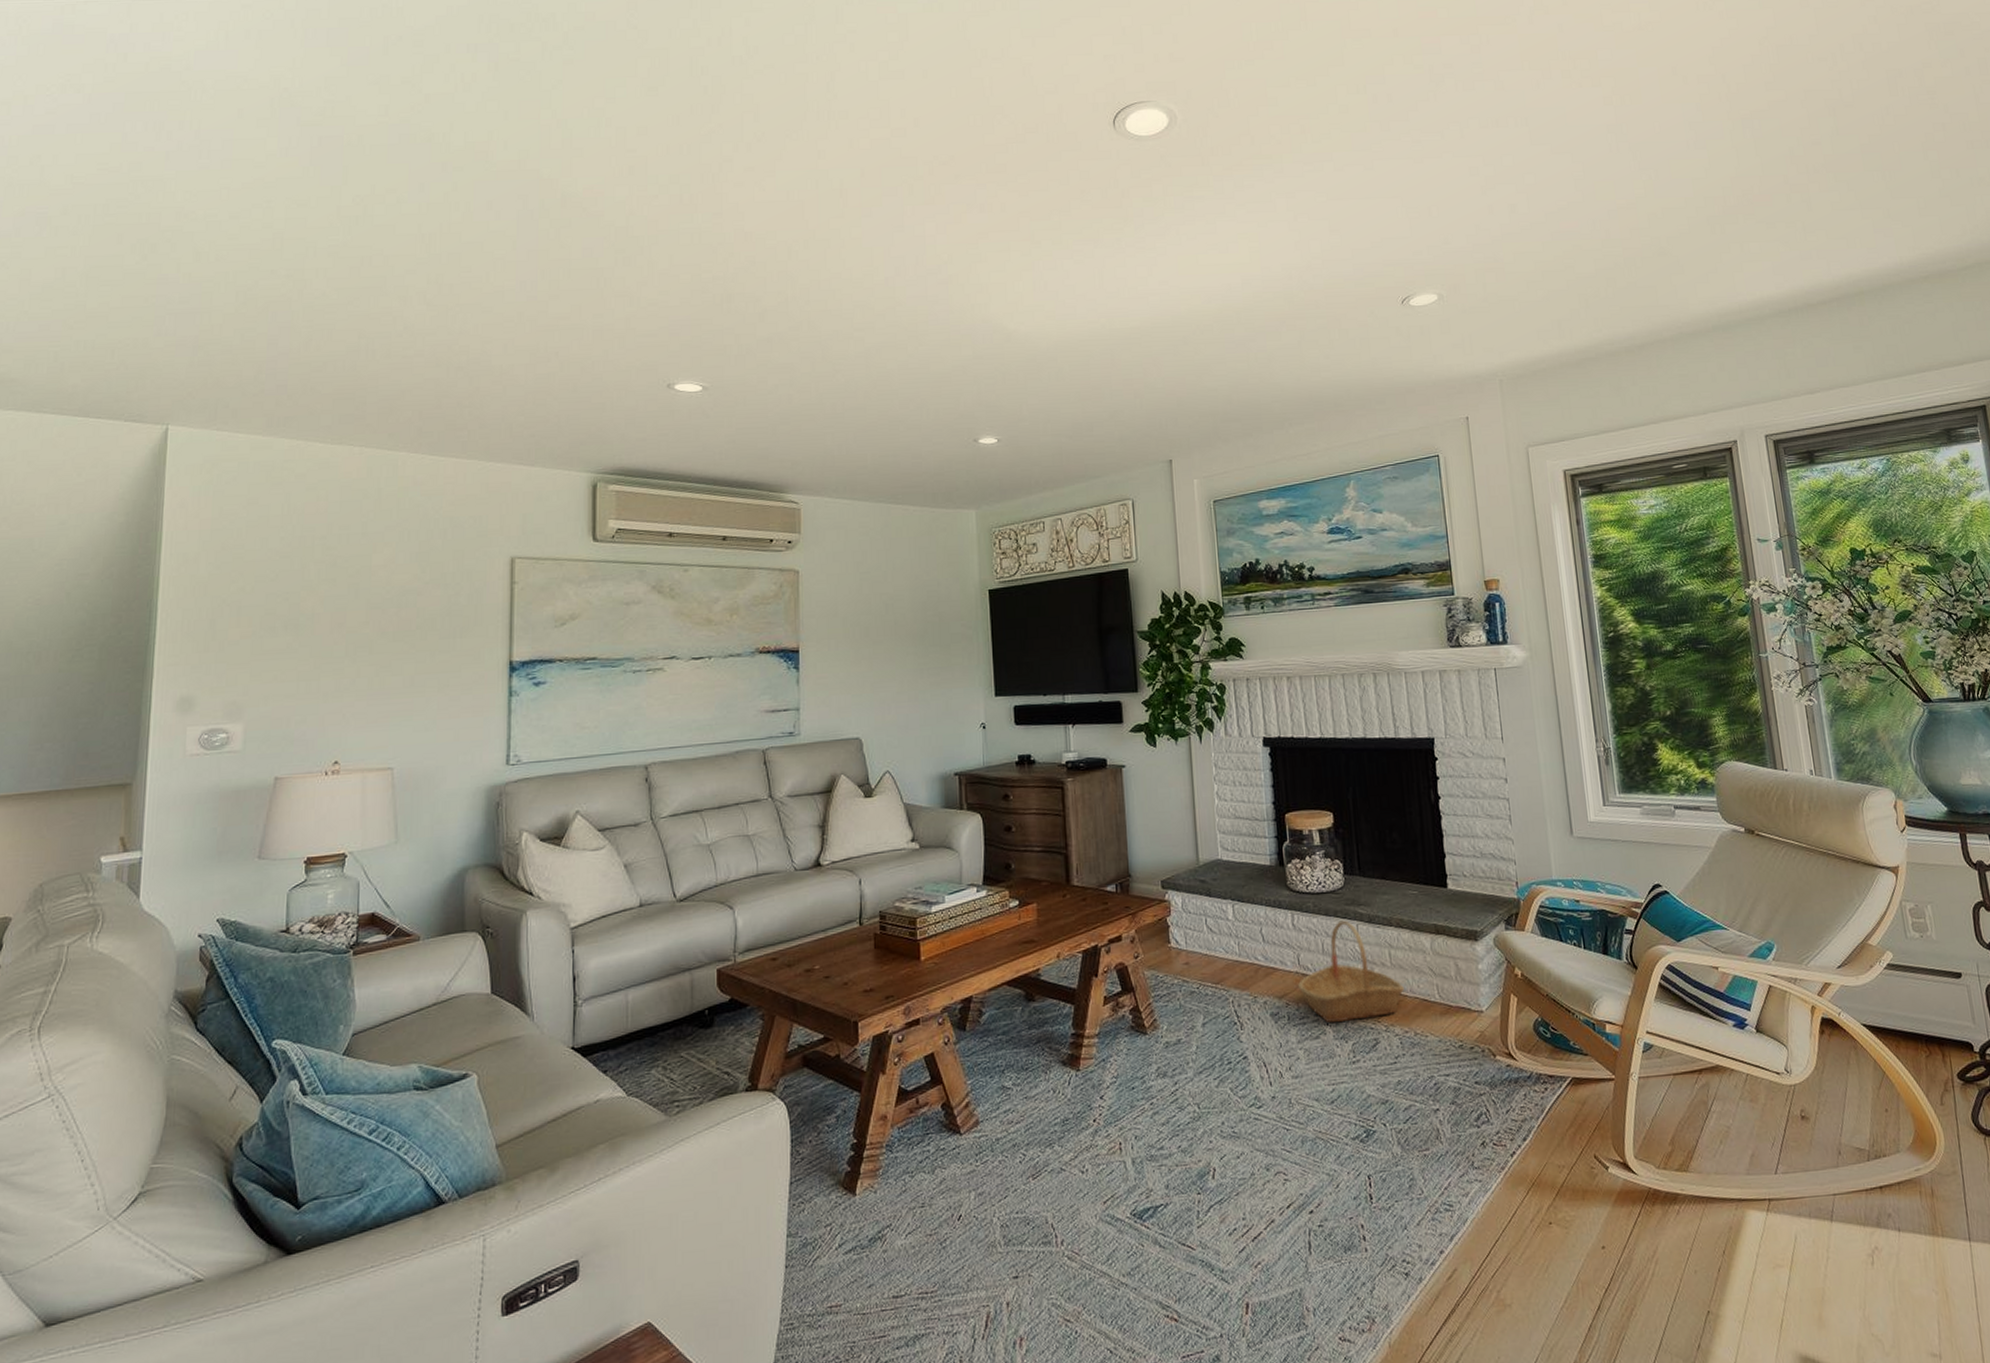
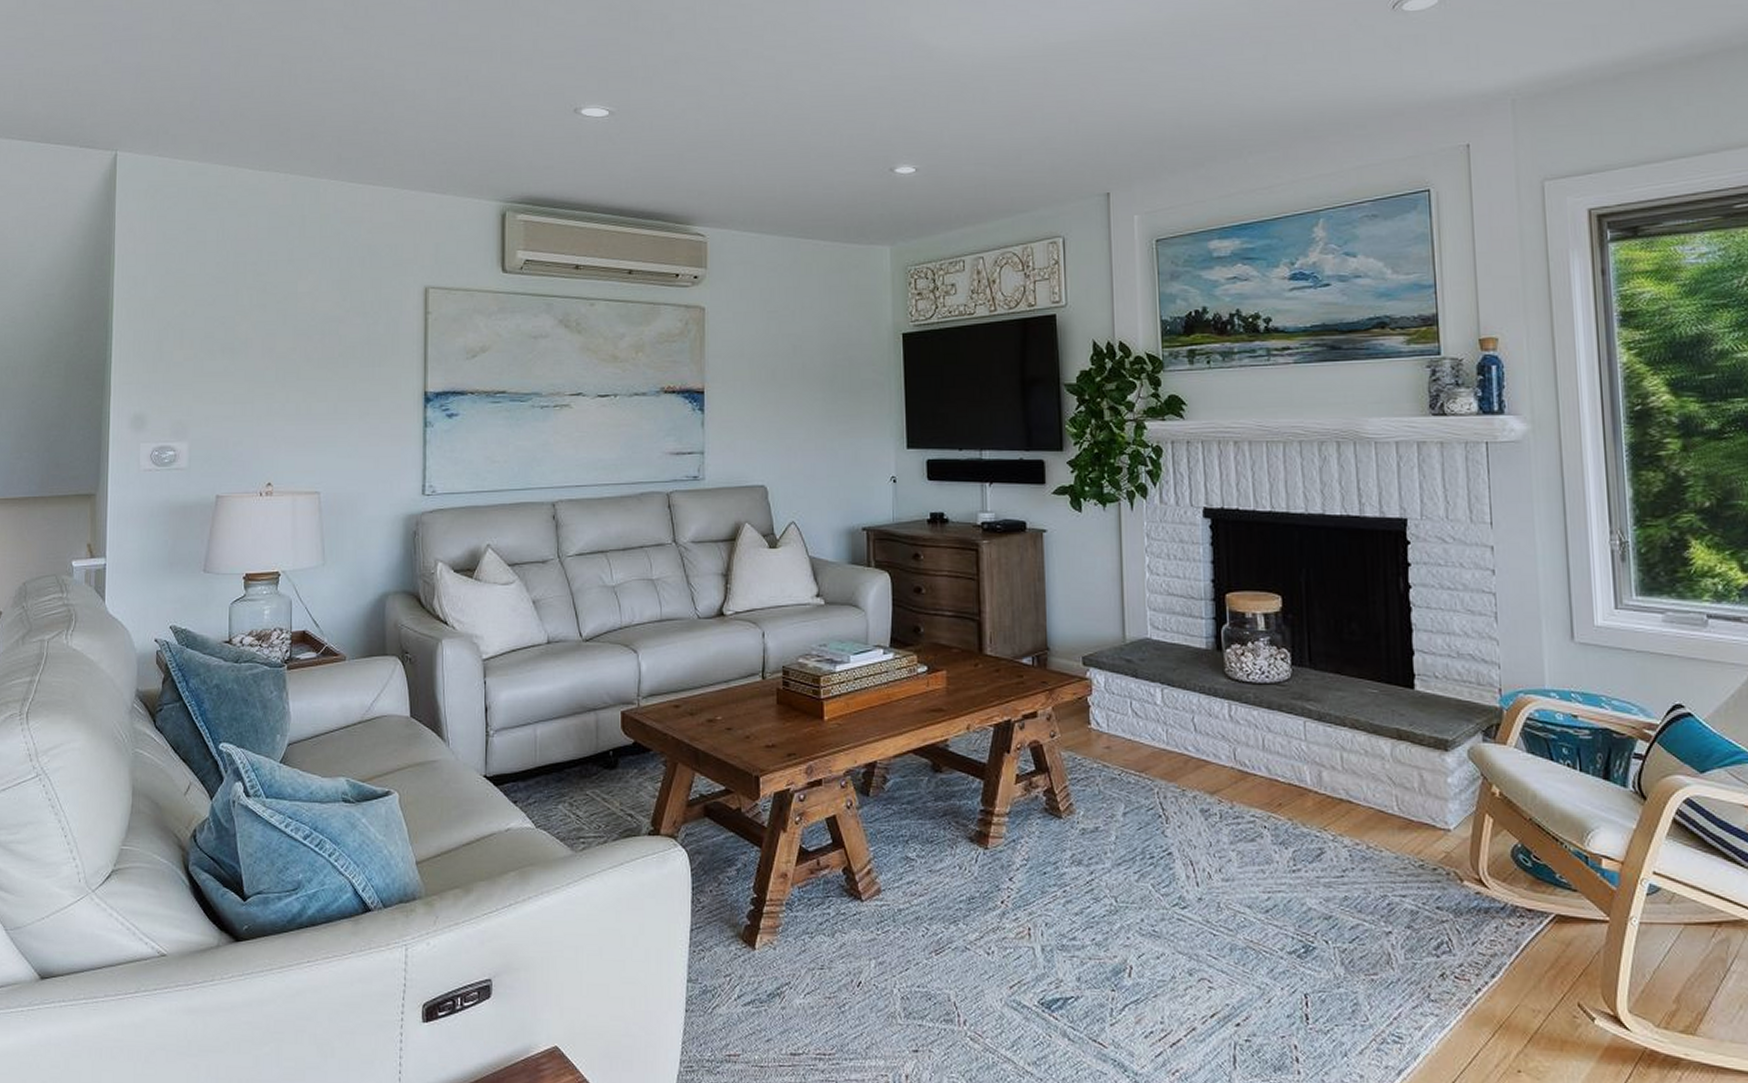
basket: present [1298,920,1405,1023] -> none [1233,715,1358,827]

